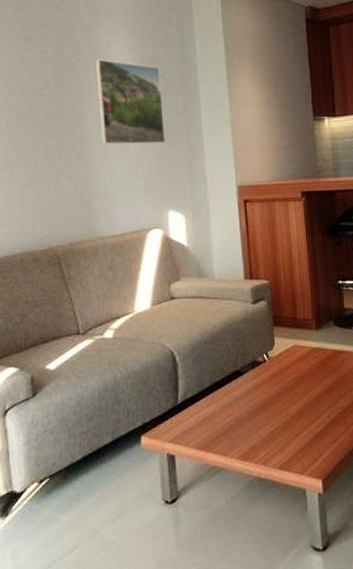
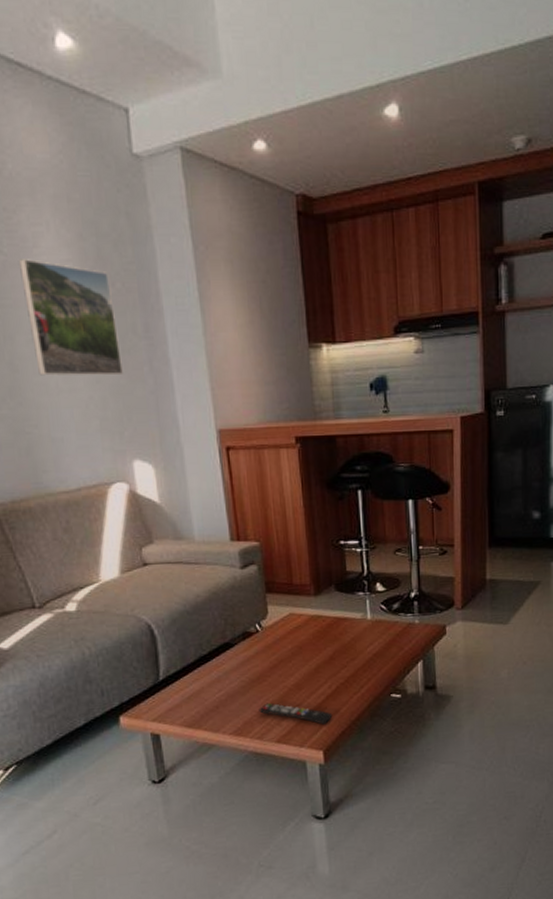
remote control: none [264,429,331,453] -> present [259,702,333,725]

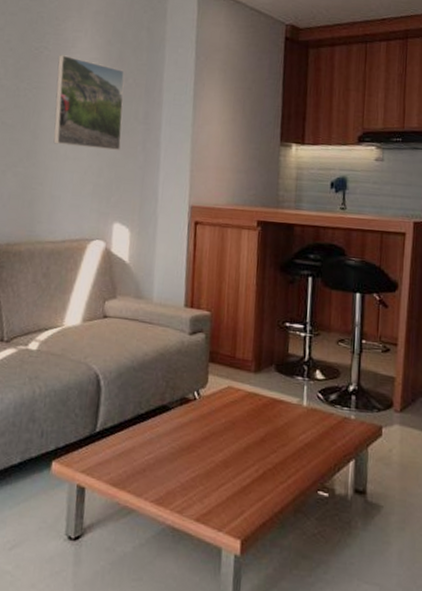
remote control: present [259,702,333,725] -> none [183,475,256,511]

